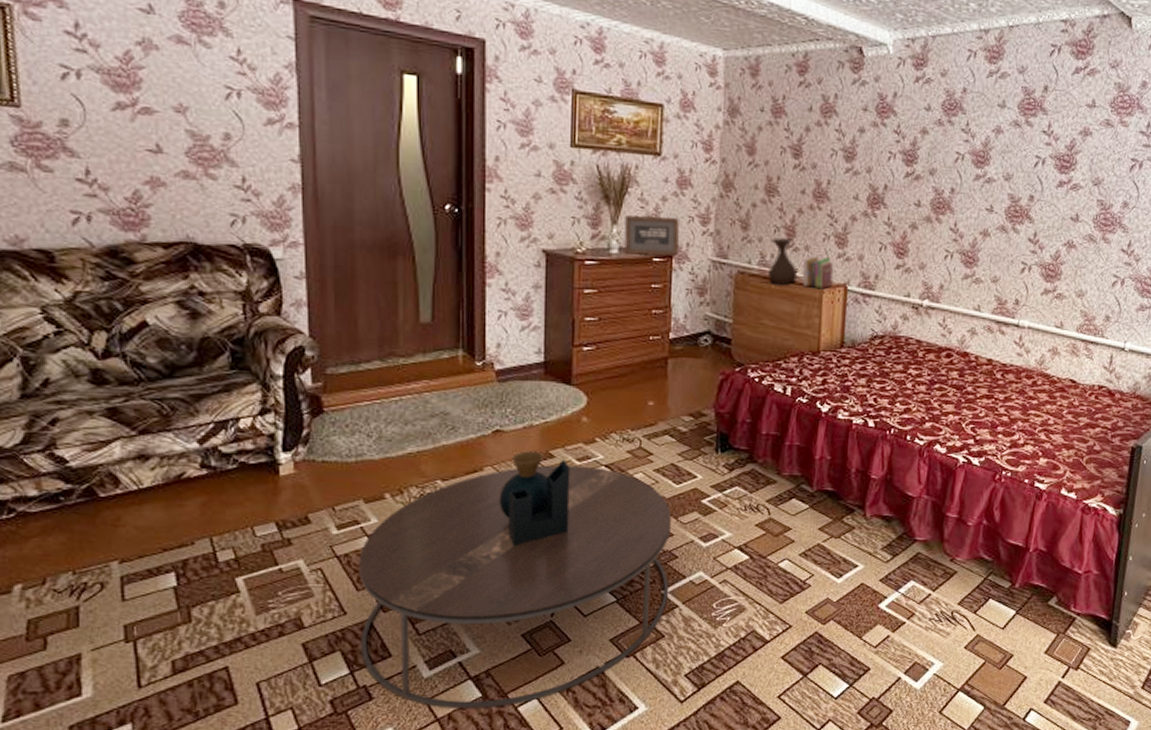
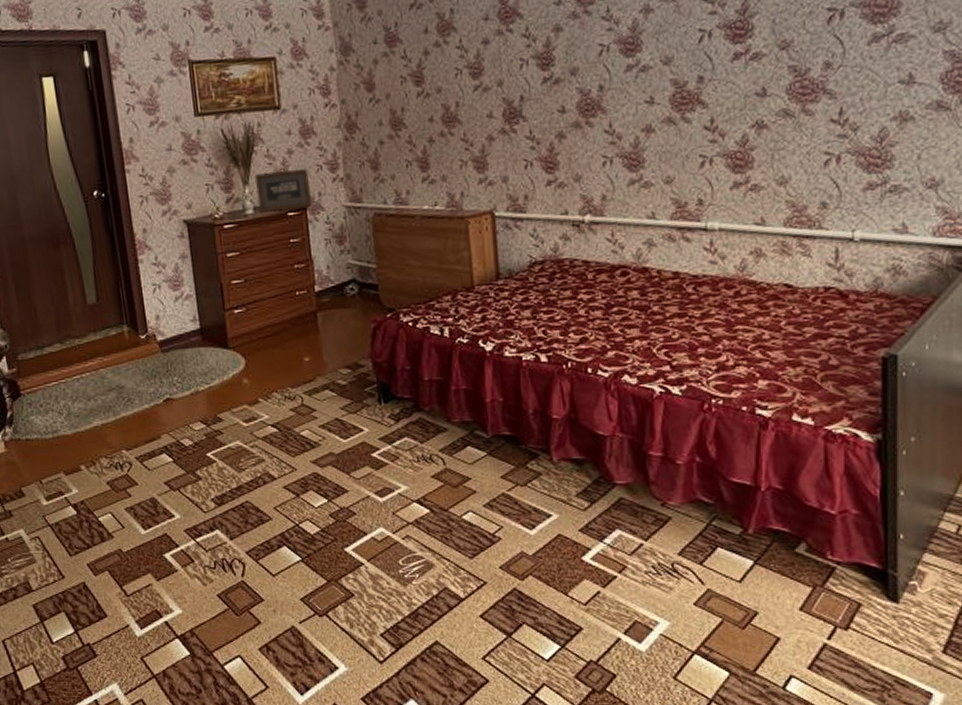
coffee table: present [359,451,672,709] -> none [67,416,352,667]
vase: present [767,238,798,286] -> none [404,171,439,223]
books: present [802,255,834,290] -> none [441,183,478,221]

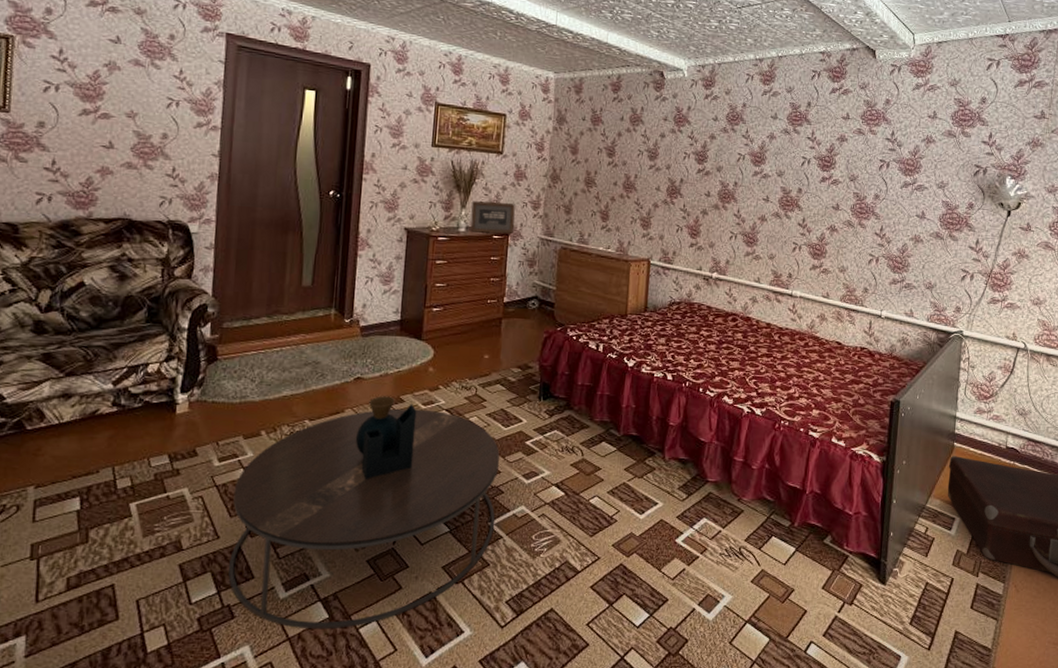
coffee table: none [67,416,352,667] -> present [228,396,500,630]

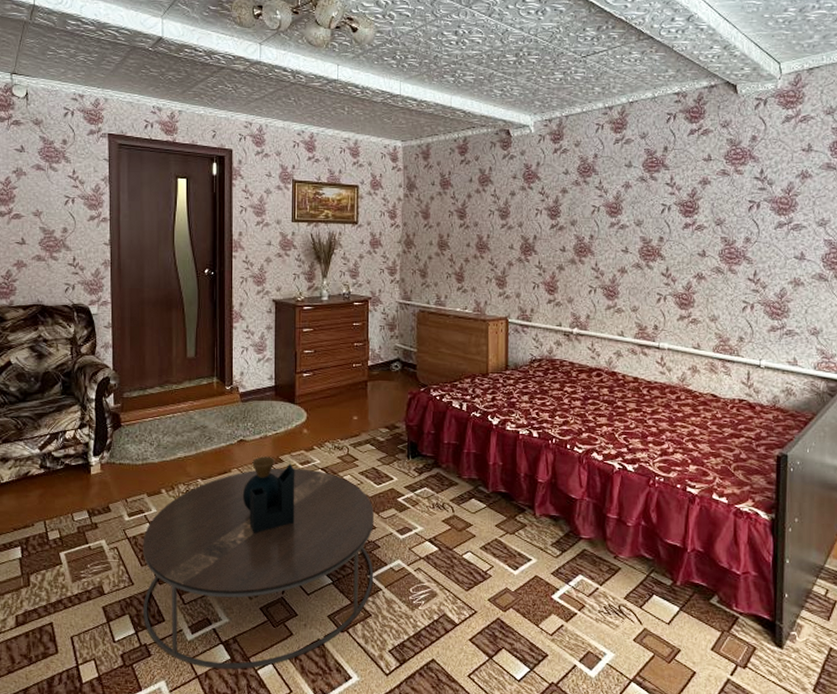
picture frame: present [470,201,515,234] -> none [332,270,374,301]

